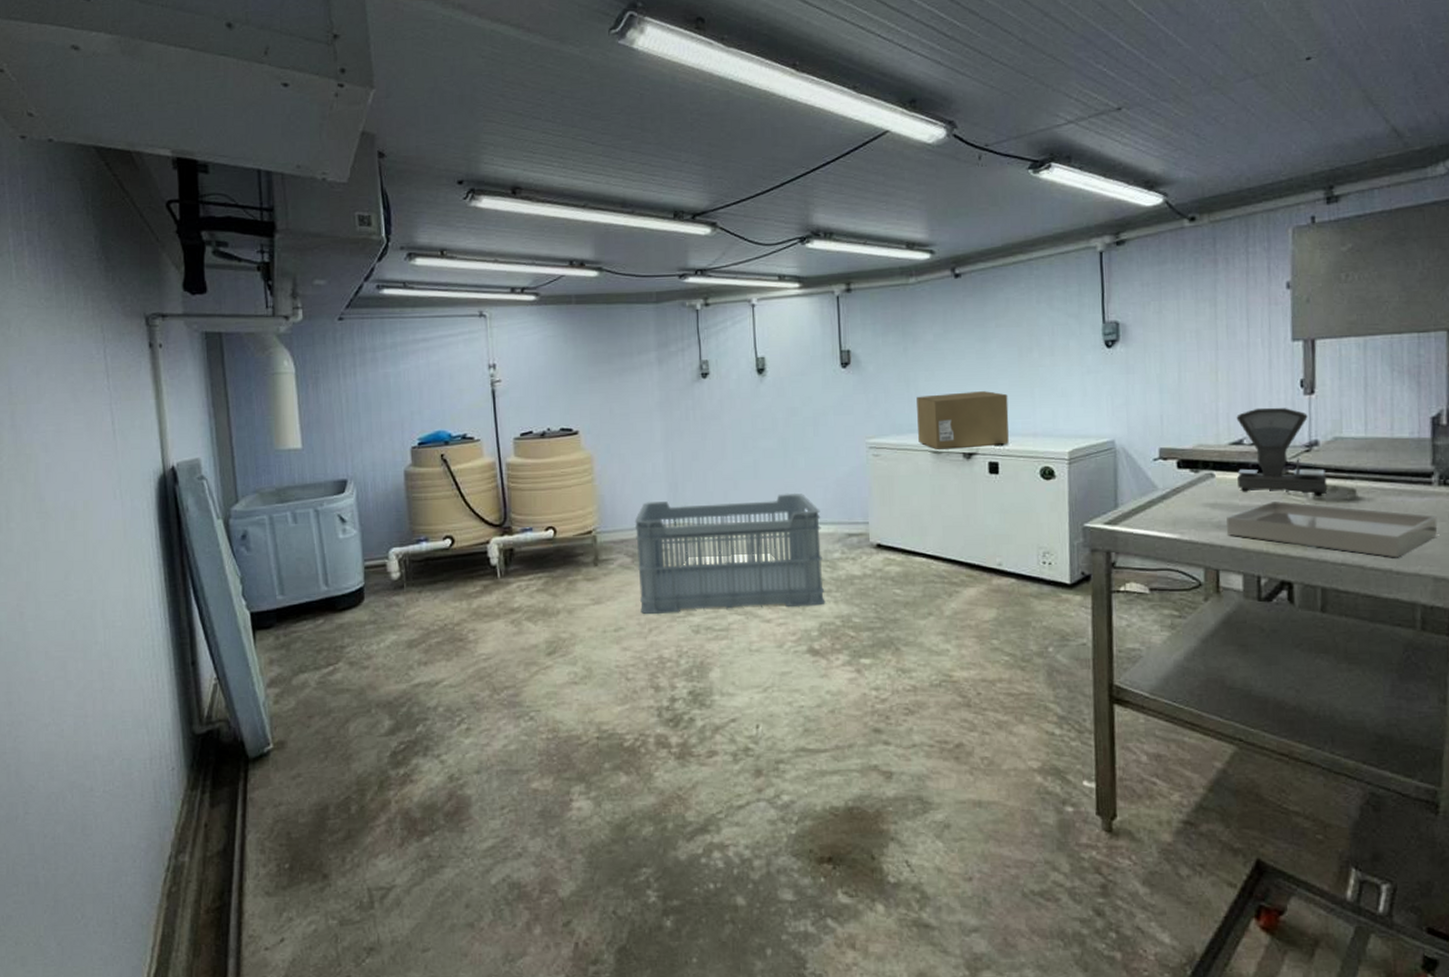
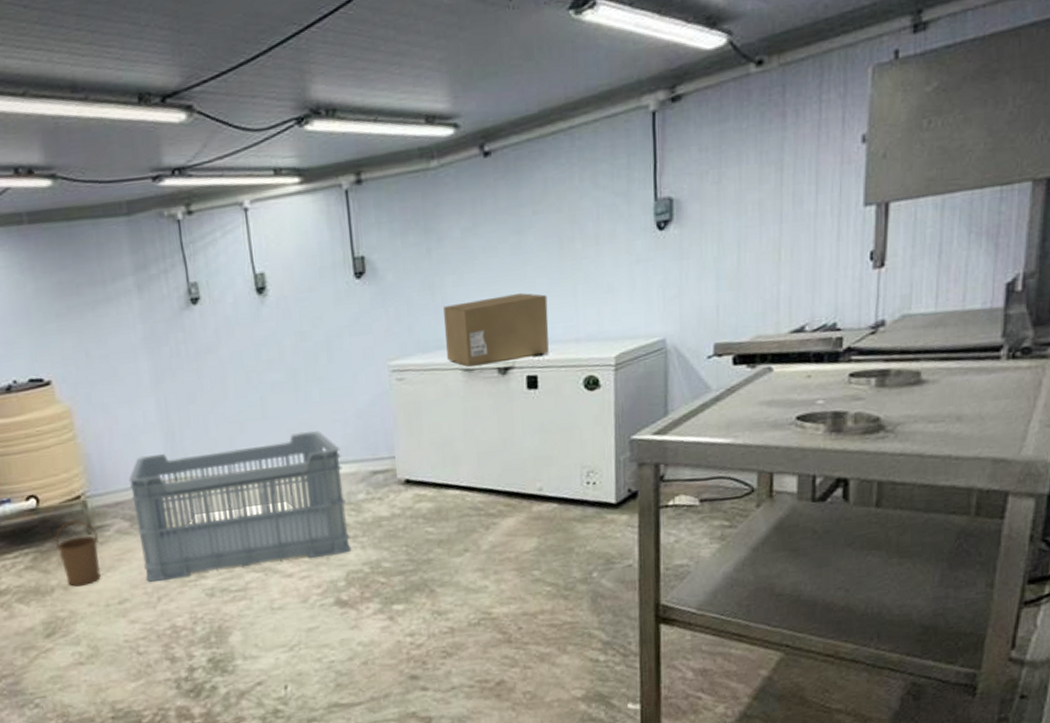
bucket: none [565,551,603,612] -> present [54,519,101,587]
tray: present [1226,501,1438,558] -> none [782,392,1002,443]
scale: present [1236,407,1327,497] -> none [797,285,892,387]

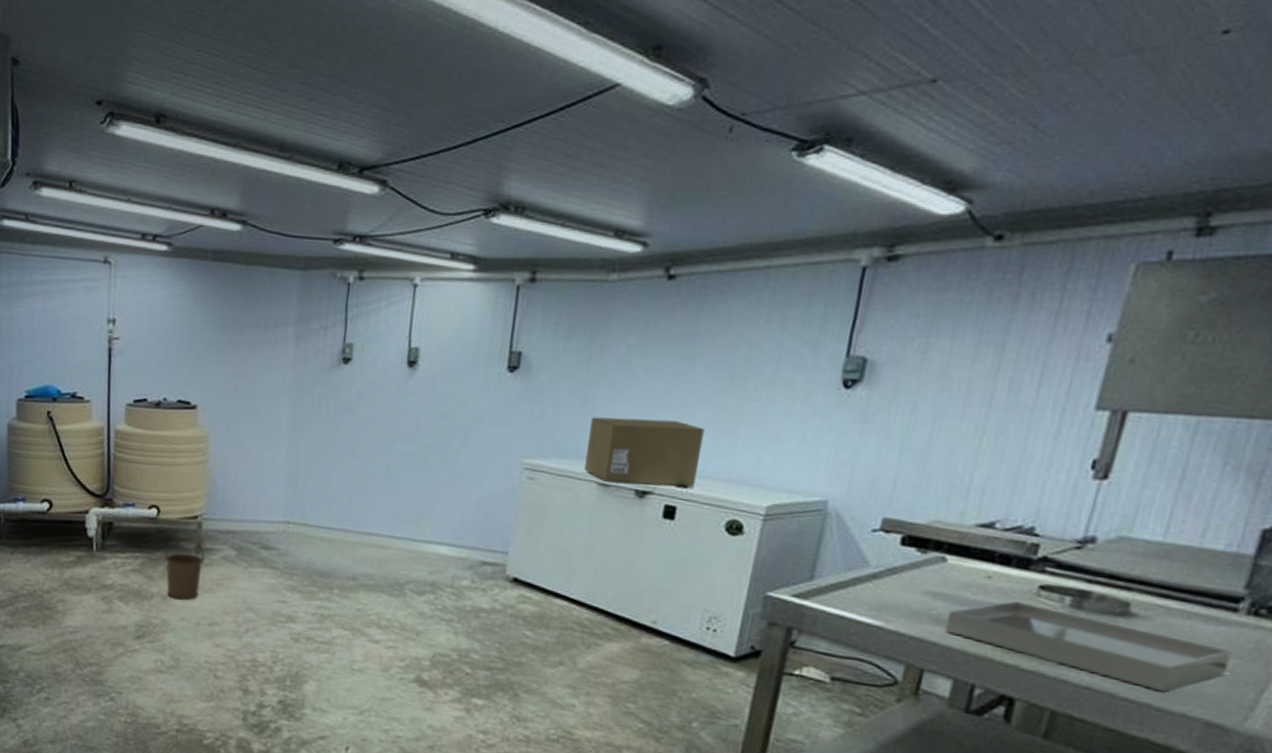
plastic crate: present [128,430,352,582] -> none [239,494,455,635]
tray: none [782,392,1002,443] -> present [944,601,1232,692]

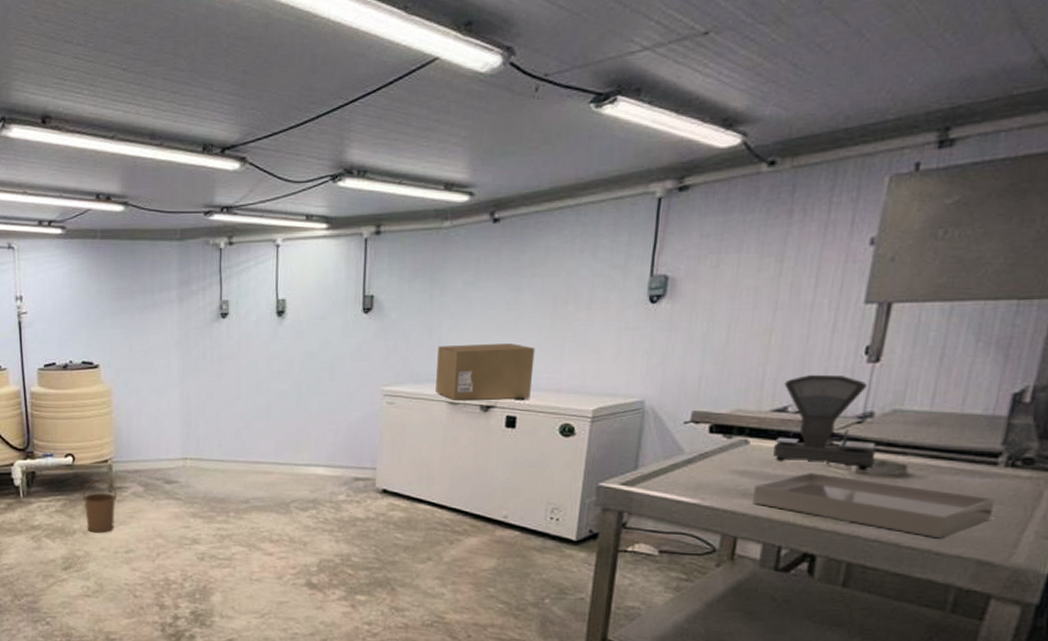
scale: none [974,486,1096,605] -> present [773,374,876,471]

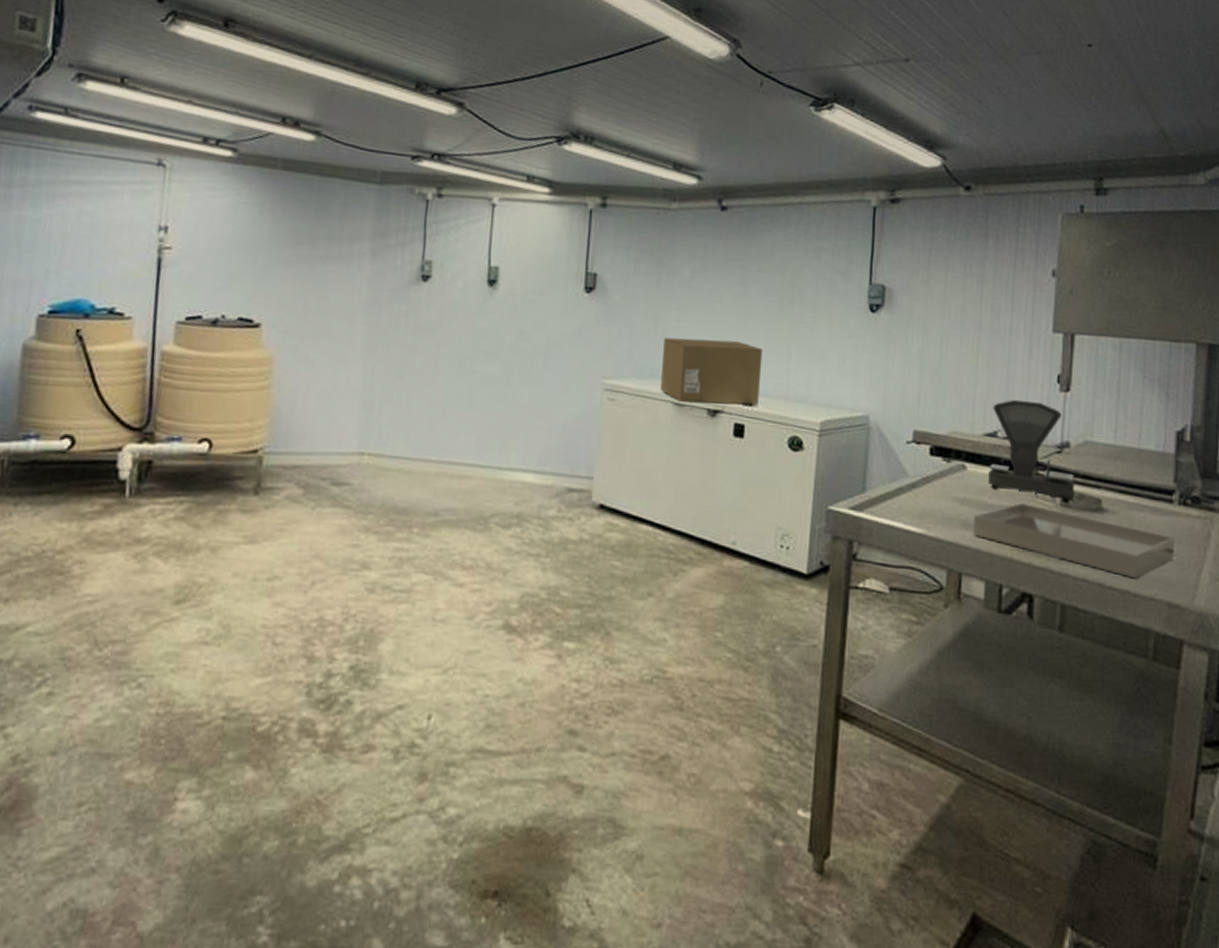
bucket: present [82,478,117,533] -> none [215,474,265,552]

